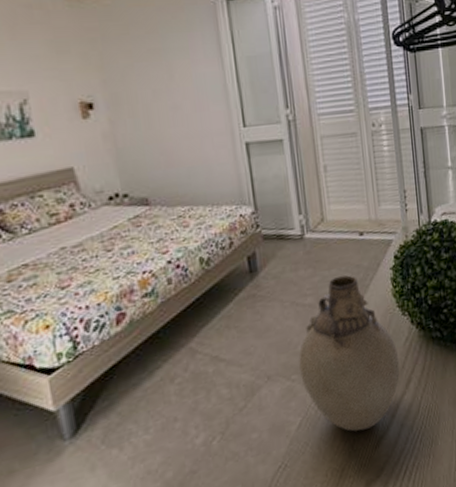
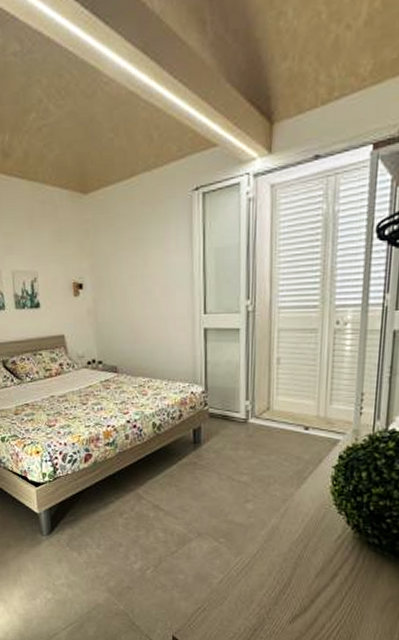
vase: present [299,275,400,432] -> none [228,464,328,604]

